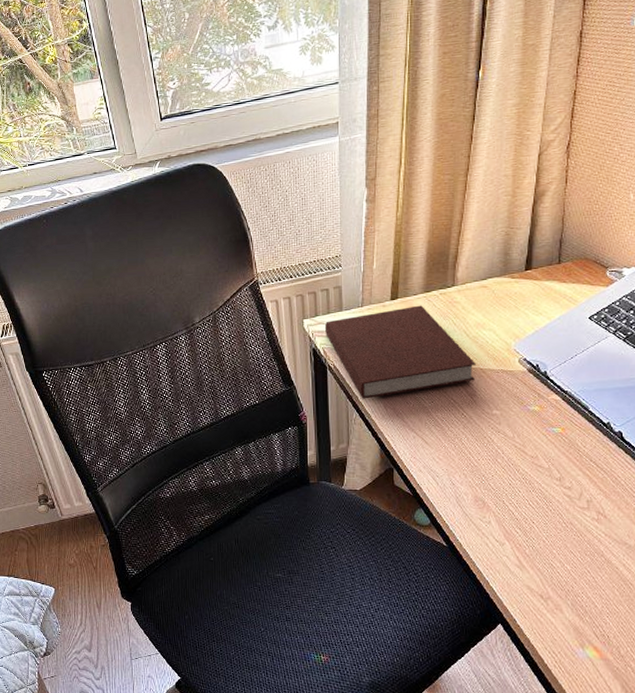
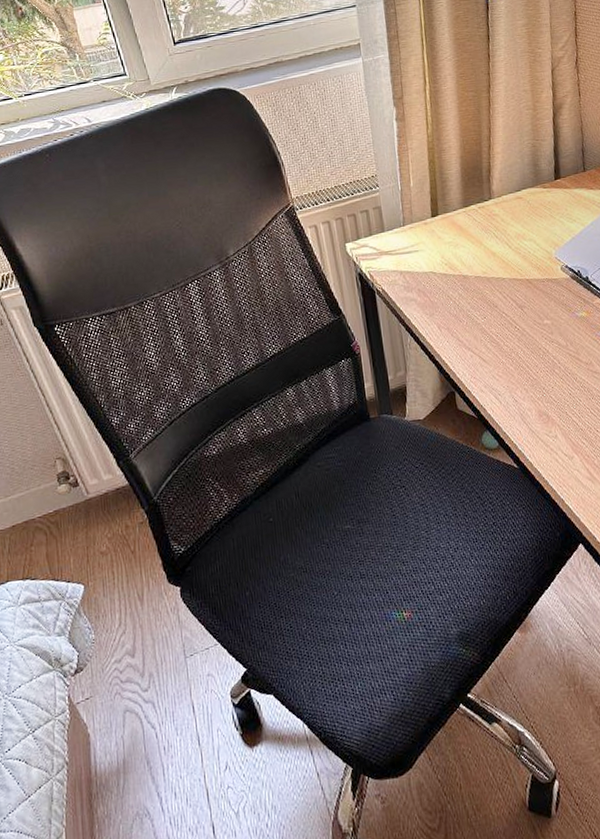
notebook: present [324,305,476,399] -> none [368,220,523,322]

